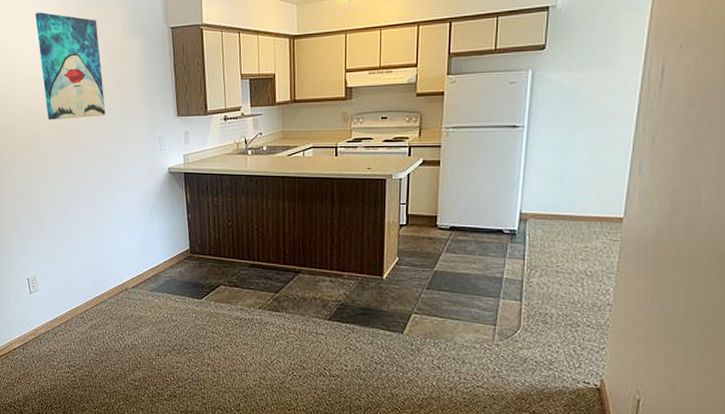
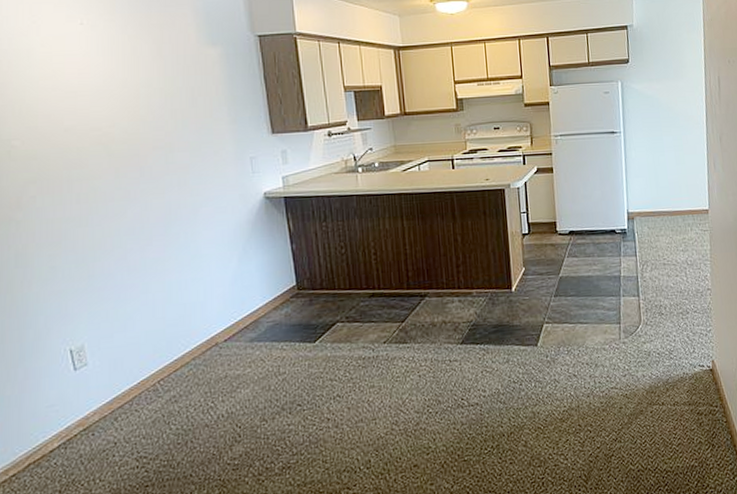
wall art: present [35,12,106,120] -> none [74,13,178,143]

